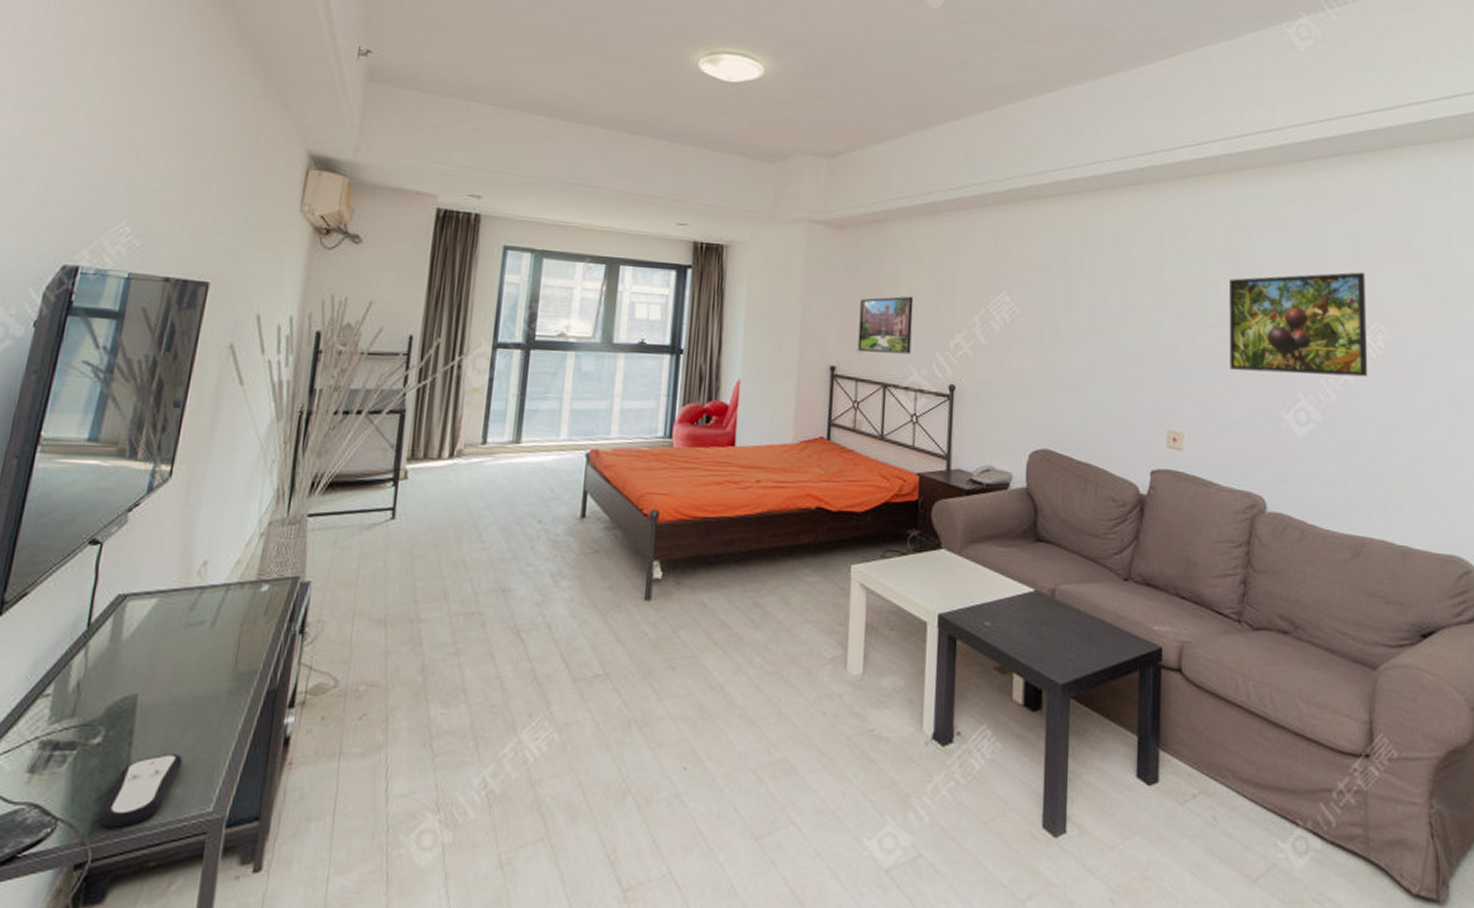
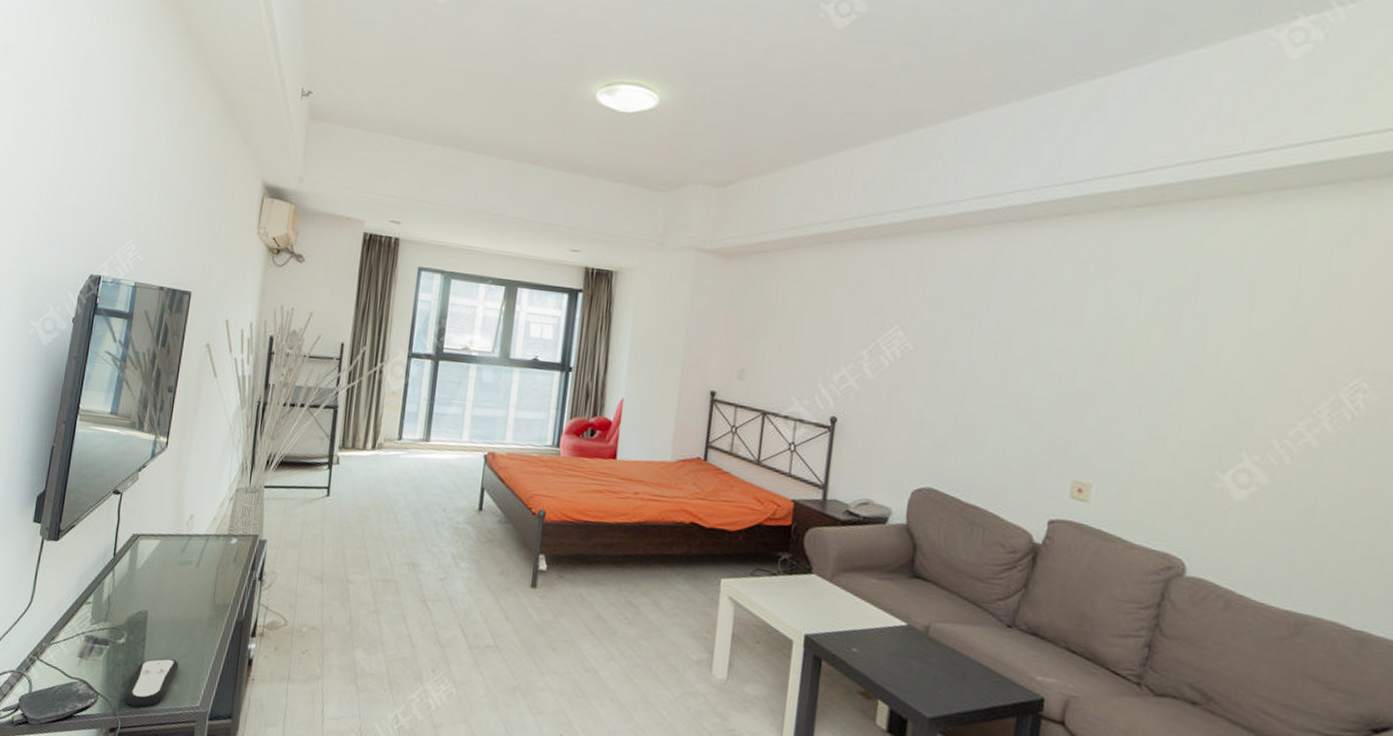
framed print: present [857,296,914,354] -> none [738,326,799,384]
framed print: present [1229,272,1368,377] -> none [1156,320,1349,441]

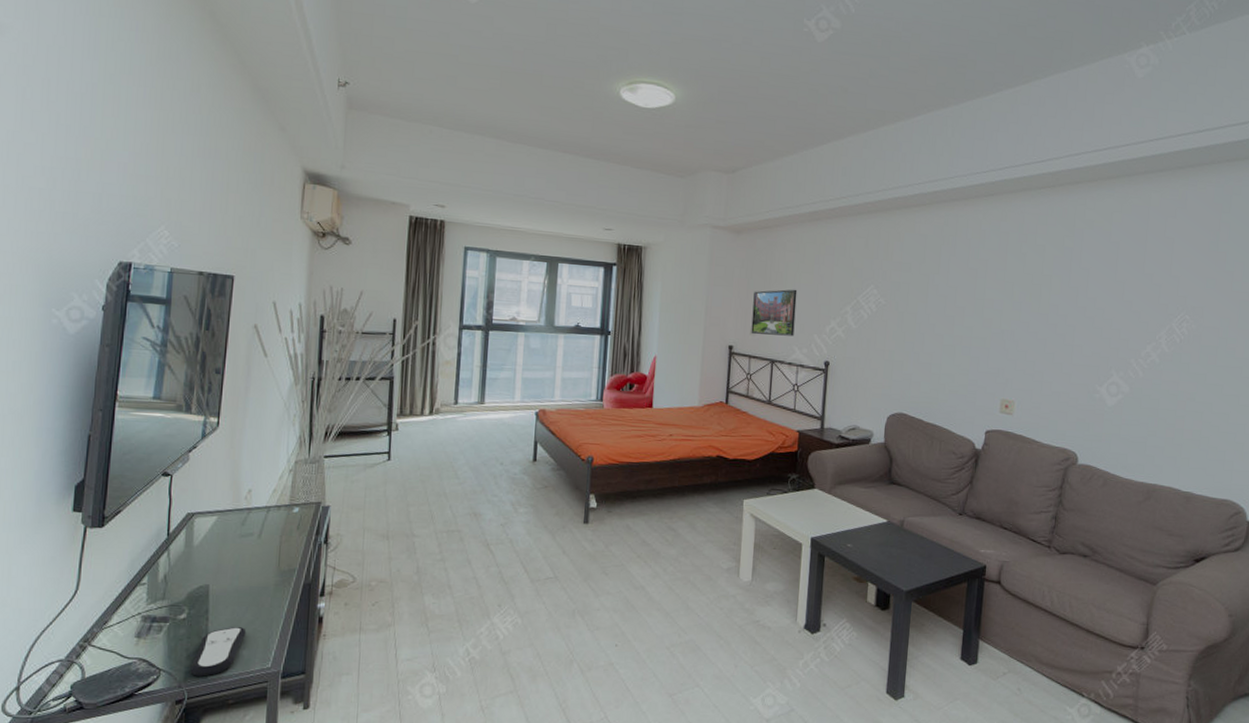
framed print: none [738,326,799,384] -> present [751,289,797,336]

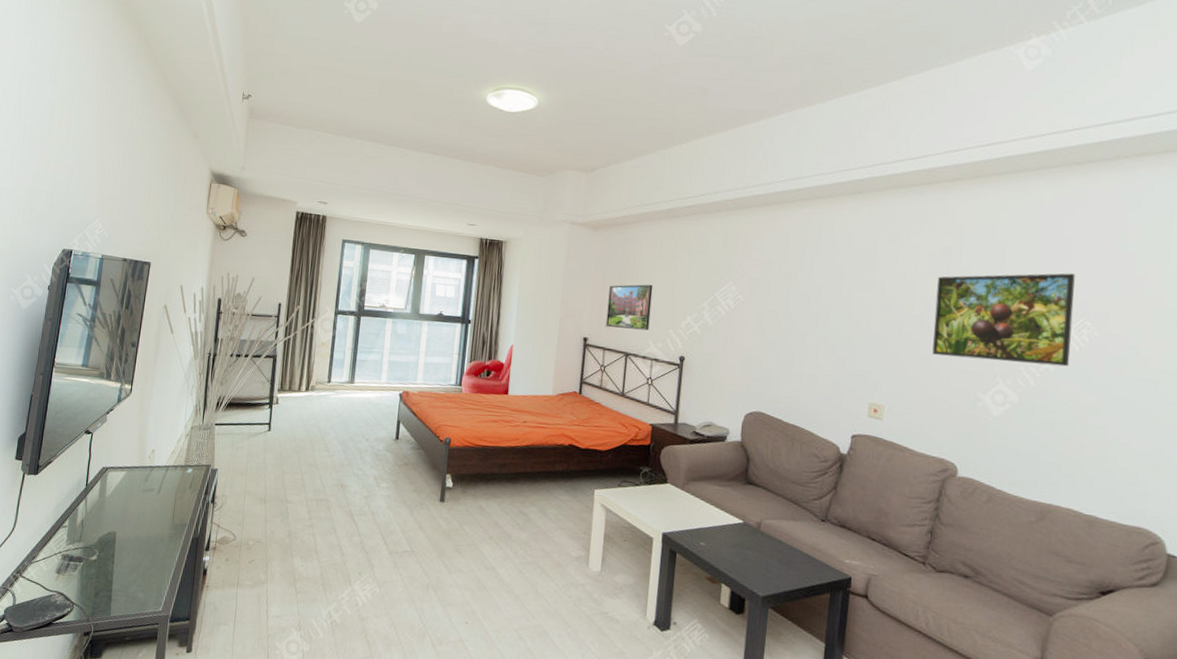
remote control: present [190,626,247,677] -> none [97,571,144,614]
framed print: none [1056,270,1177,358] -> present [932,273,1075,367]

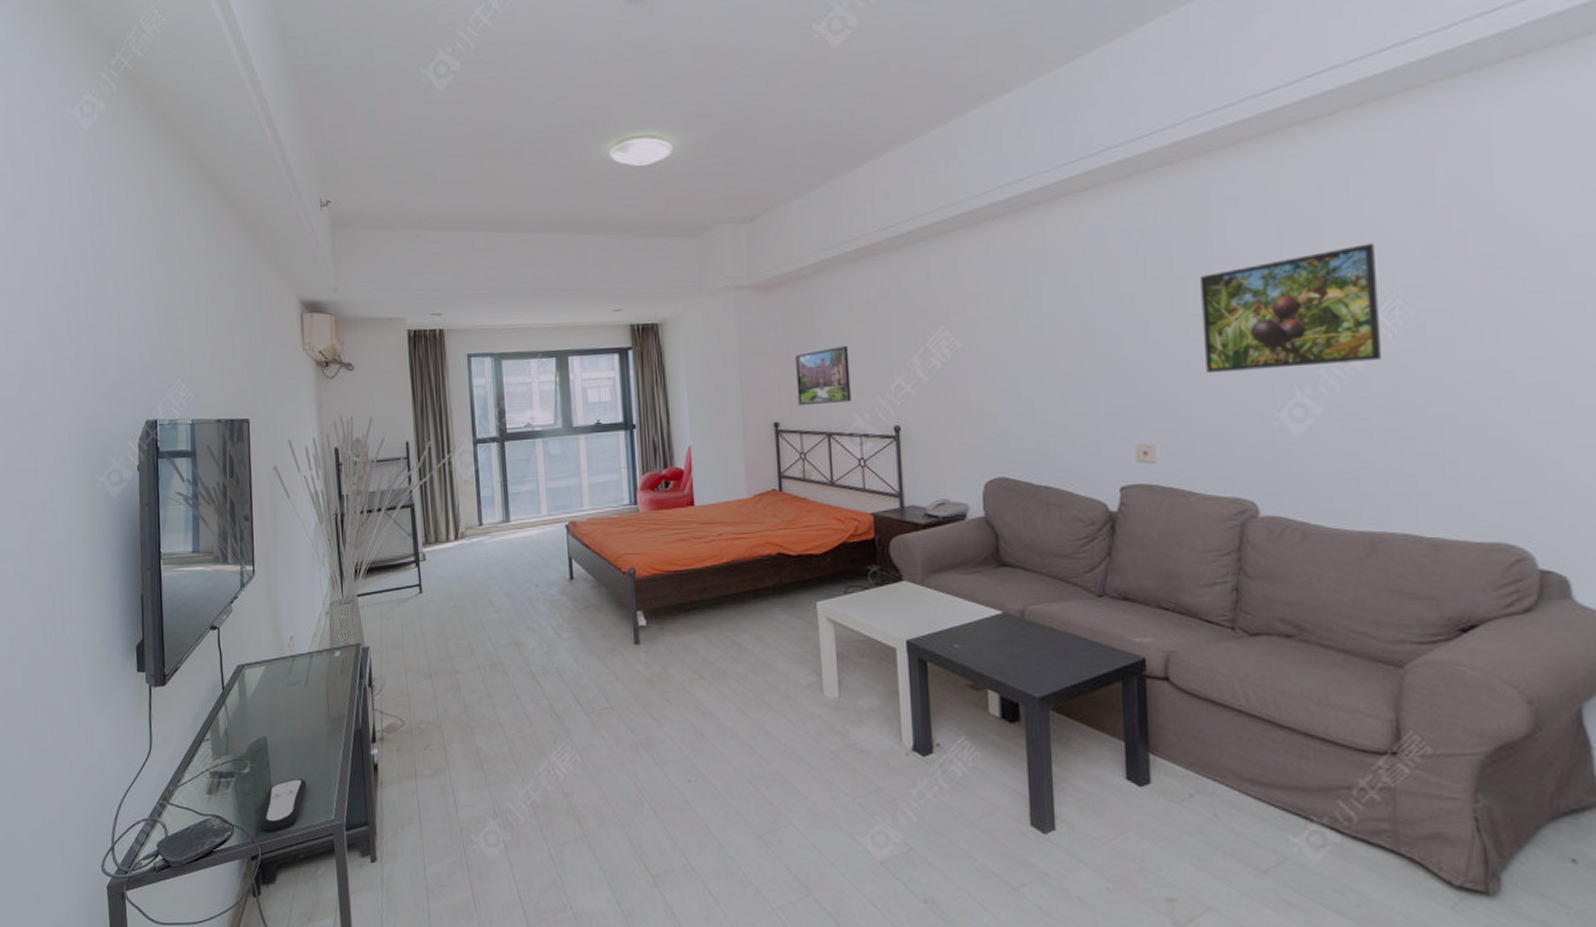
remote control: none [97,571,144,614] -> present [260,778,307,831]

